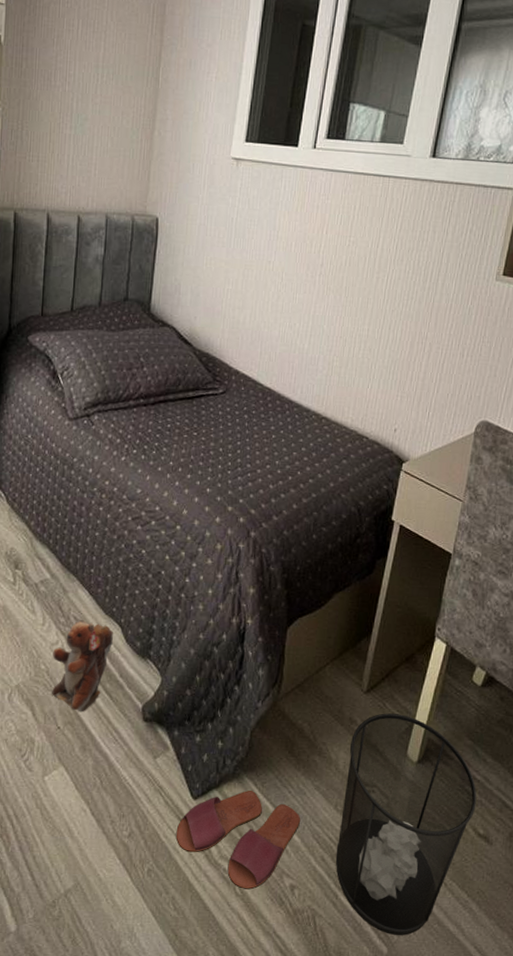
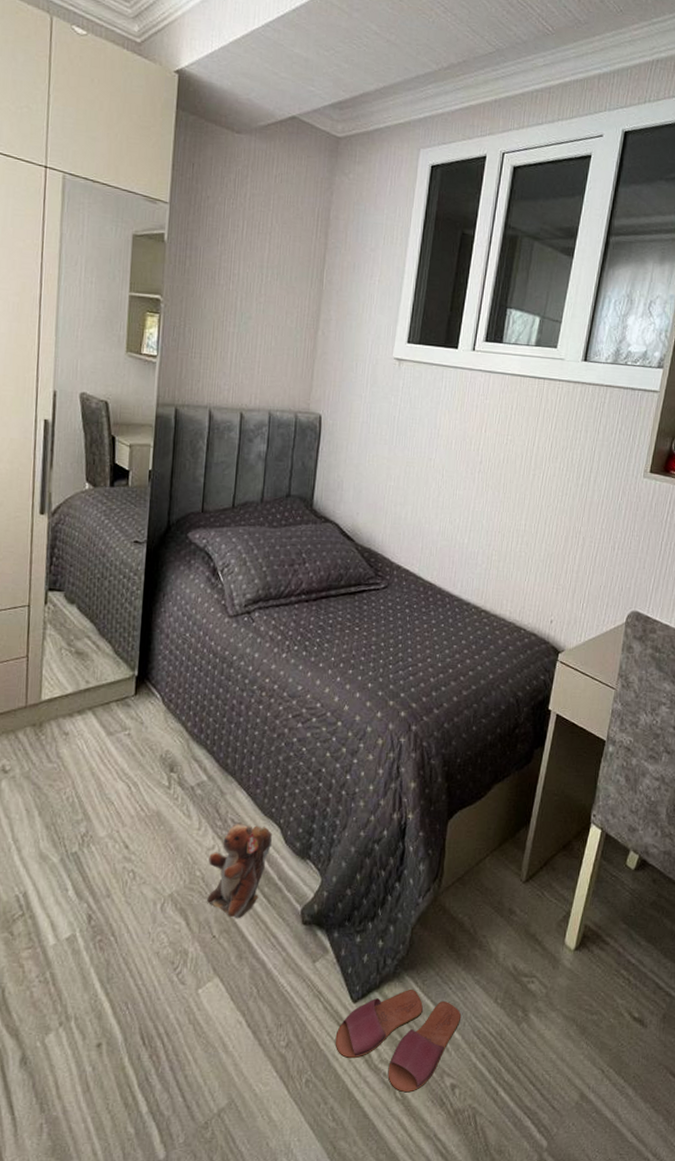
waste bin: present [335,713,477,935] -> none [496,902,632,1127]

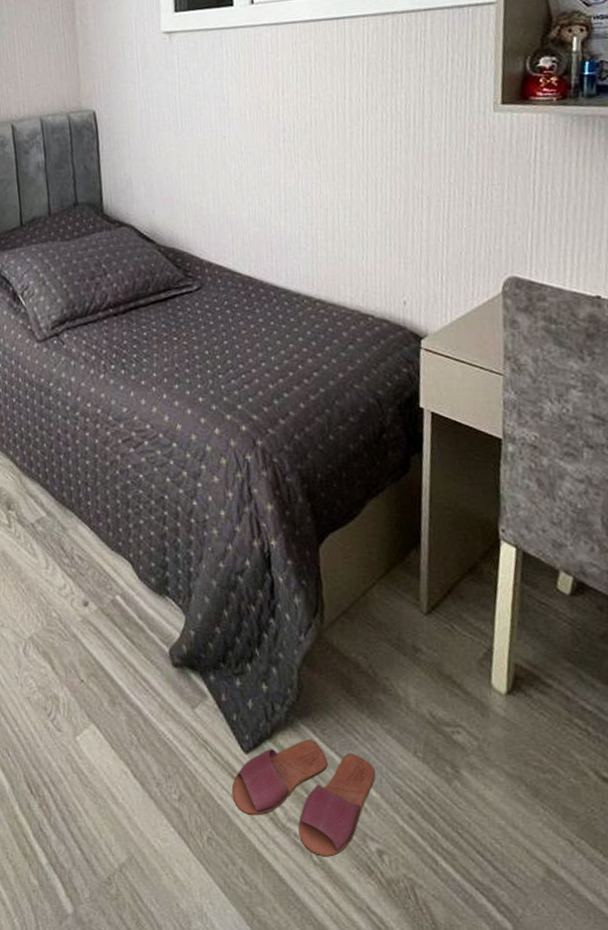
plush toy: present [207,821,272,919] -> none [62,558,125,662]

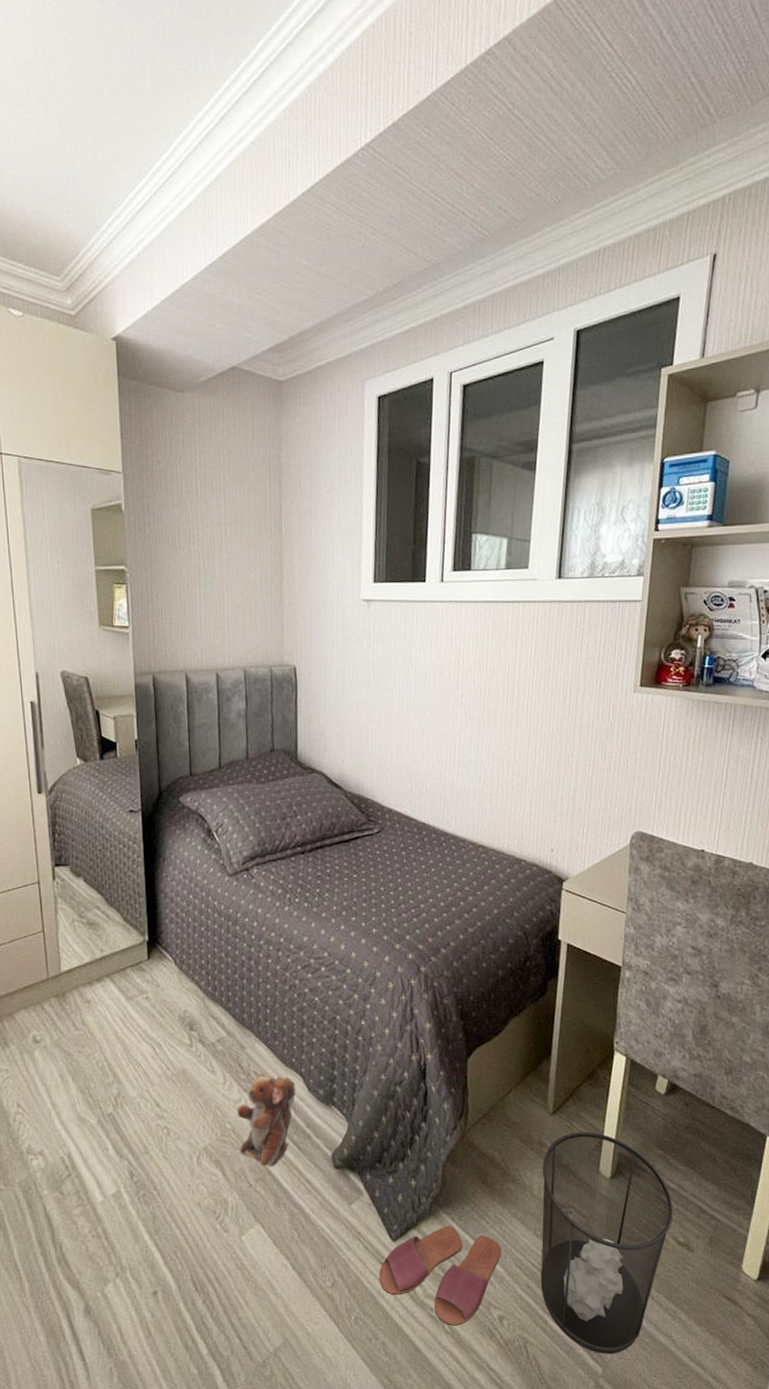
plush toy: none [62,558,125,662] -> present [237,1073,295,1167]
waste bin: none [419,637,593,908] -> present [540,1132,674,1354]

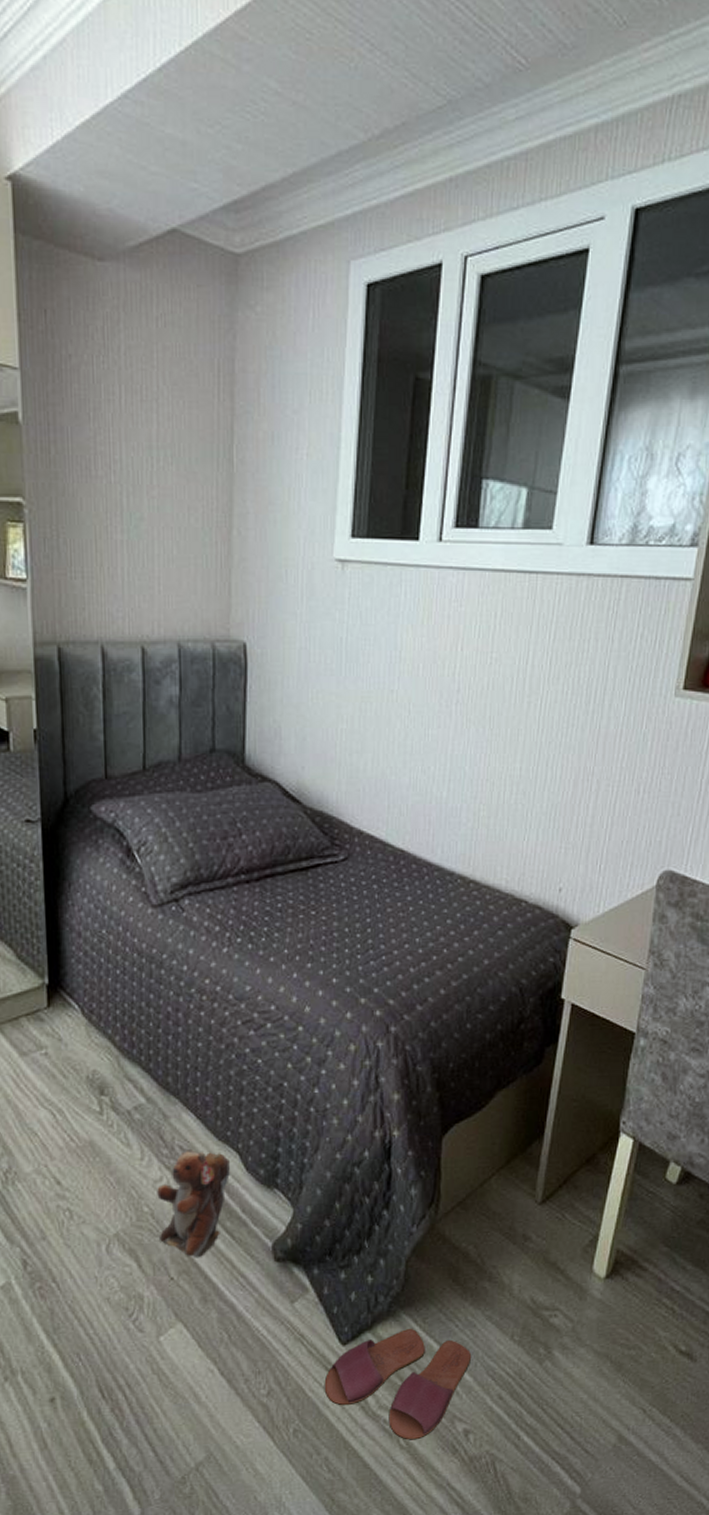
waste bin: present [540,1132,674,1354] -> none [515,1225,677,1472]

